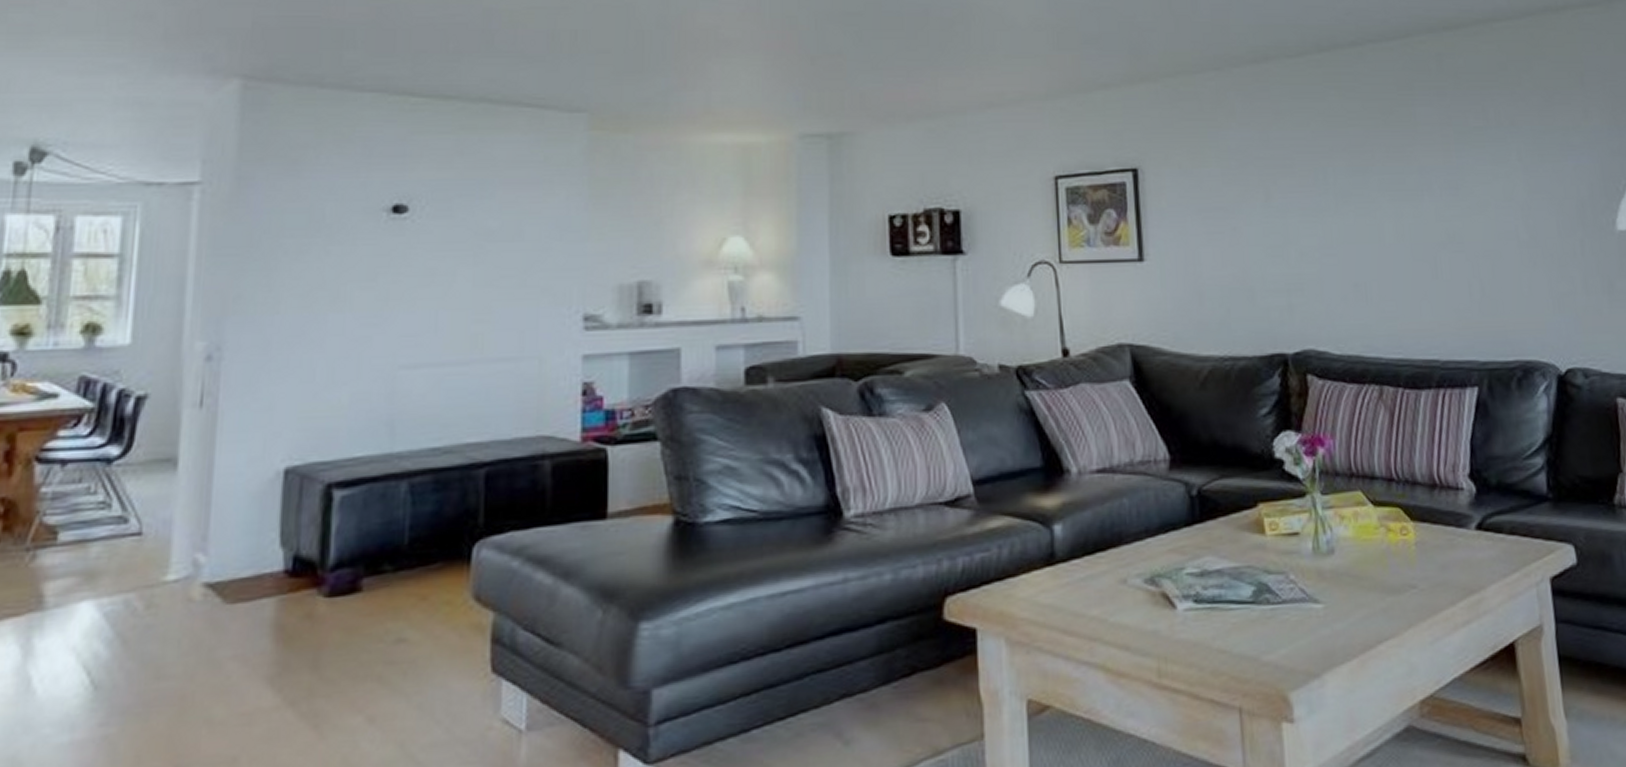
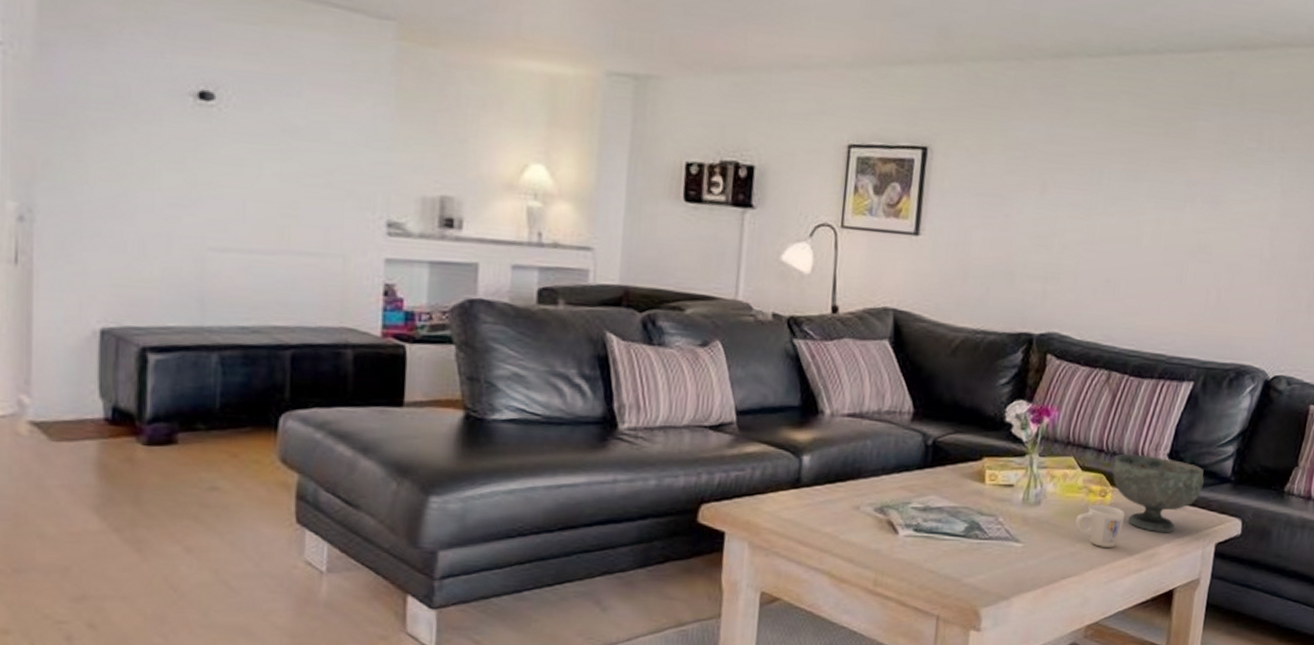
mug: none [1378,544,1437,598] -> present [1075,504,1126,547]
decorative bowl: none [1408,479,1519,572] -> present [1112,453,1205,532]

